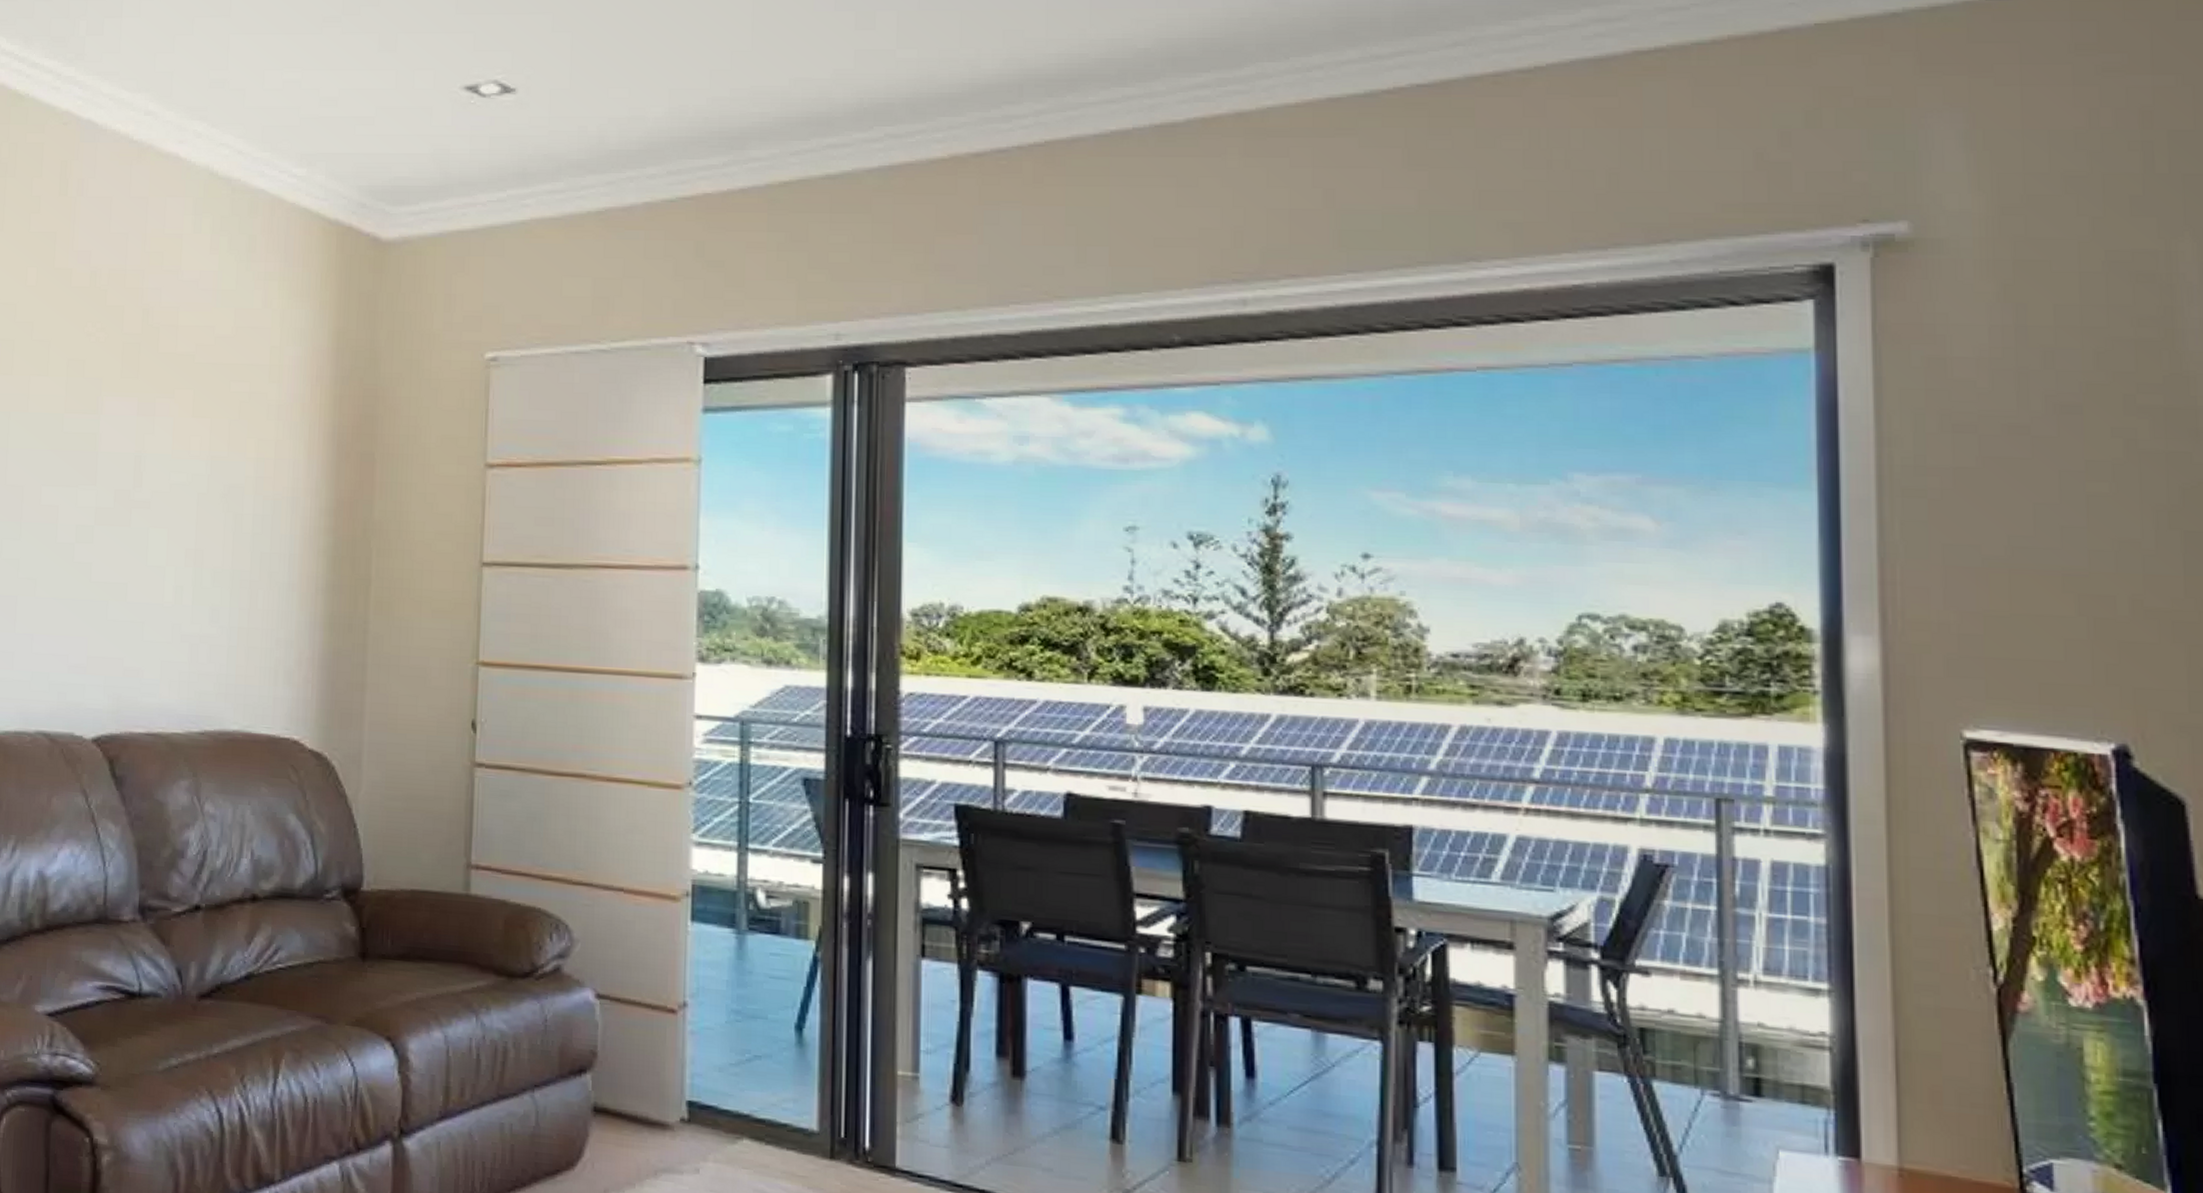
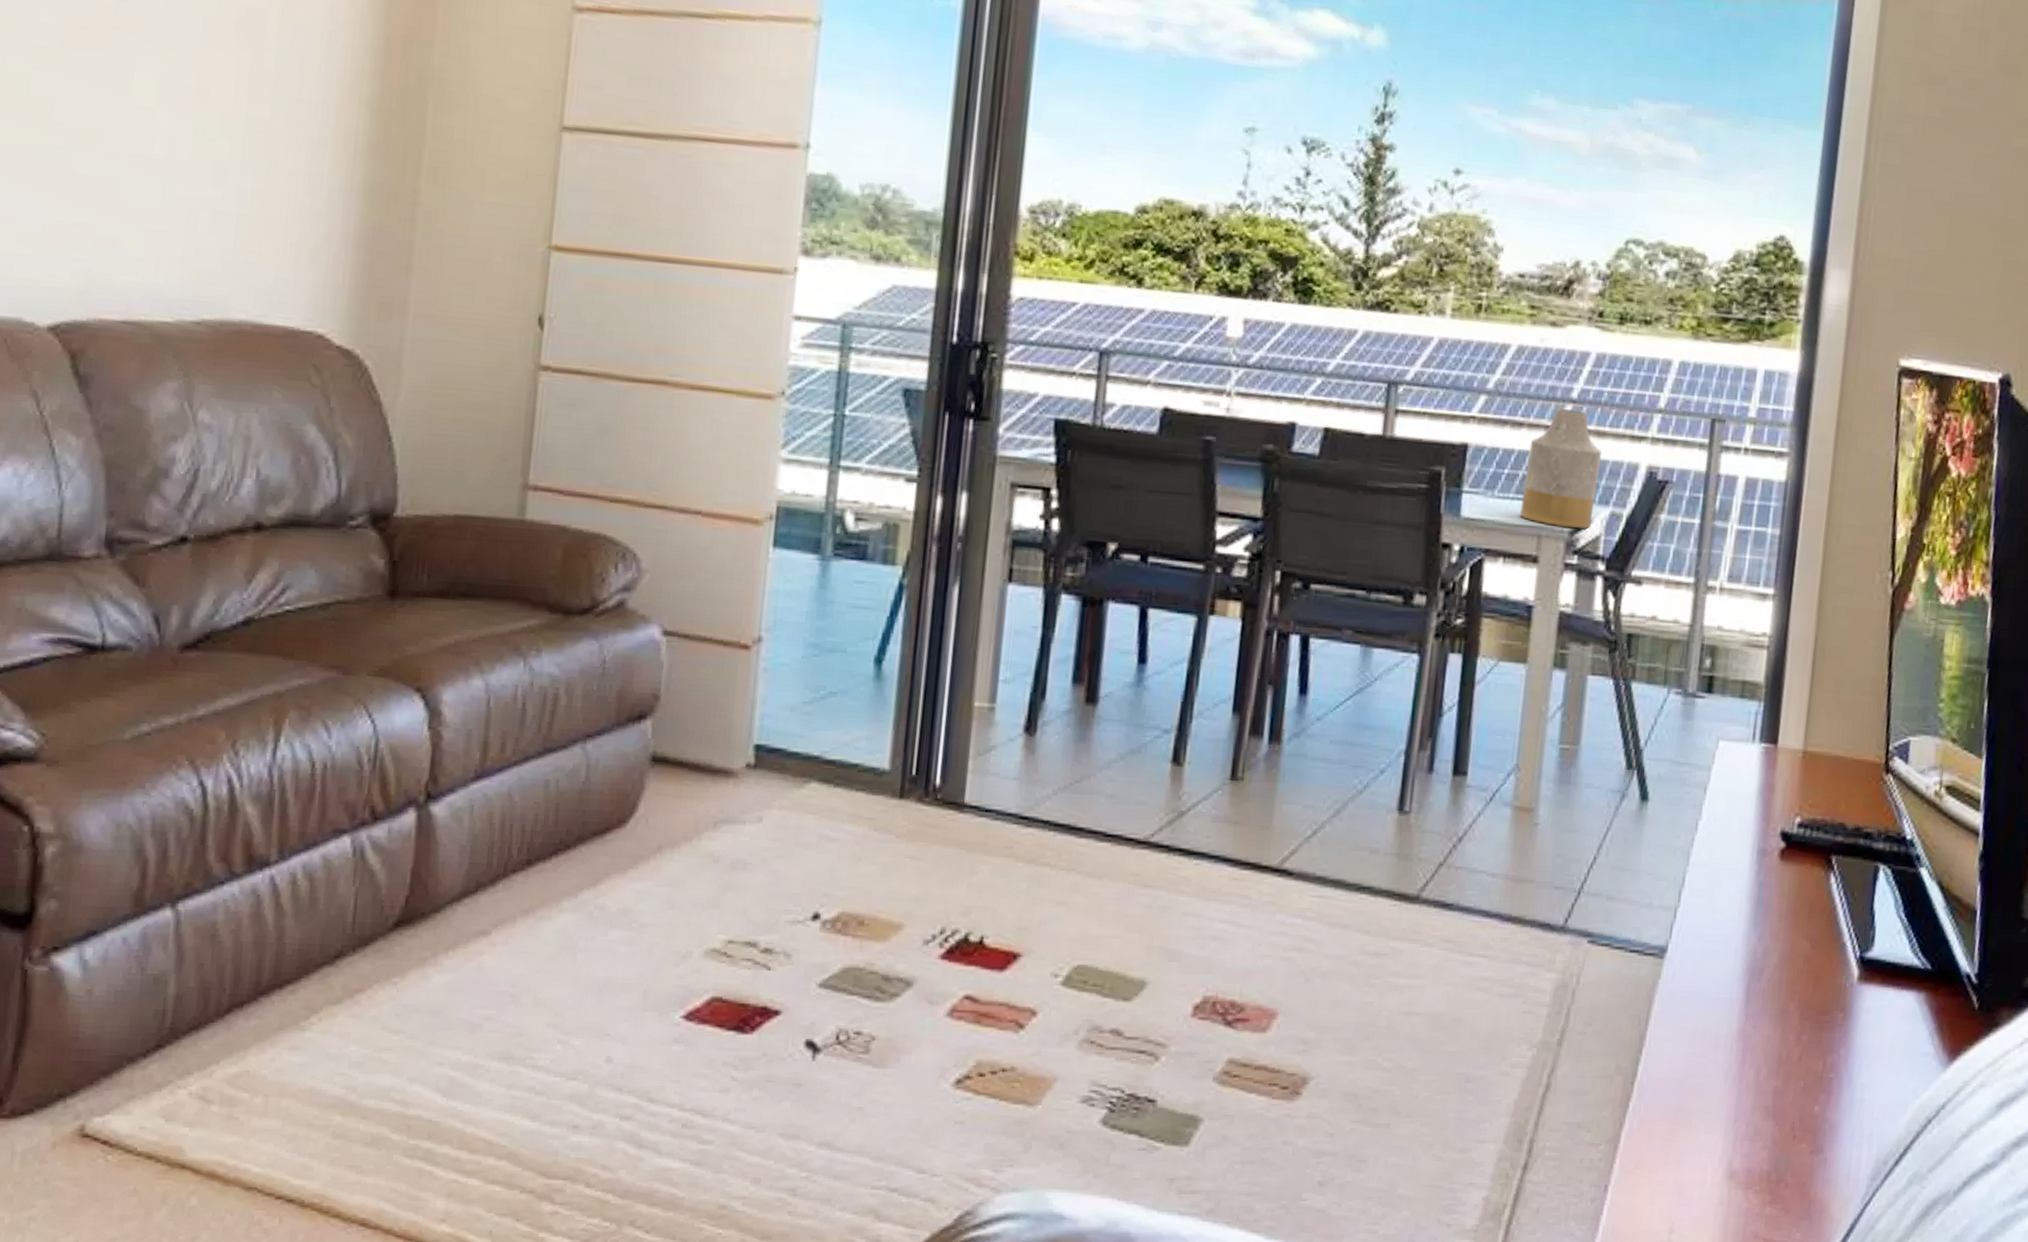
vase: none [1486,788,1579,915] -> present [1520,407,1602,530]

